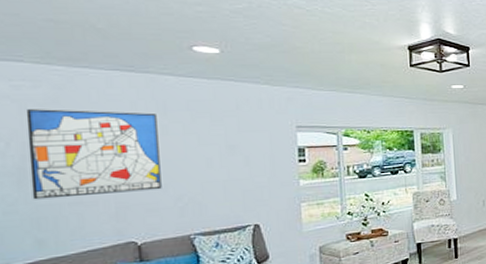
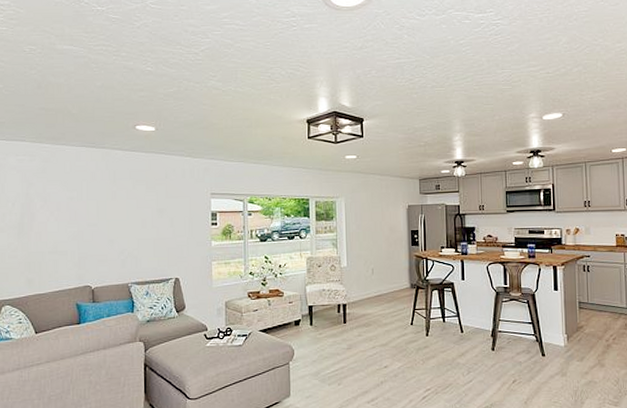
wall art: present [25,109,162,200] -> none [25,177,110,248]

